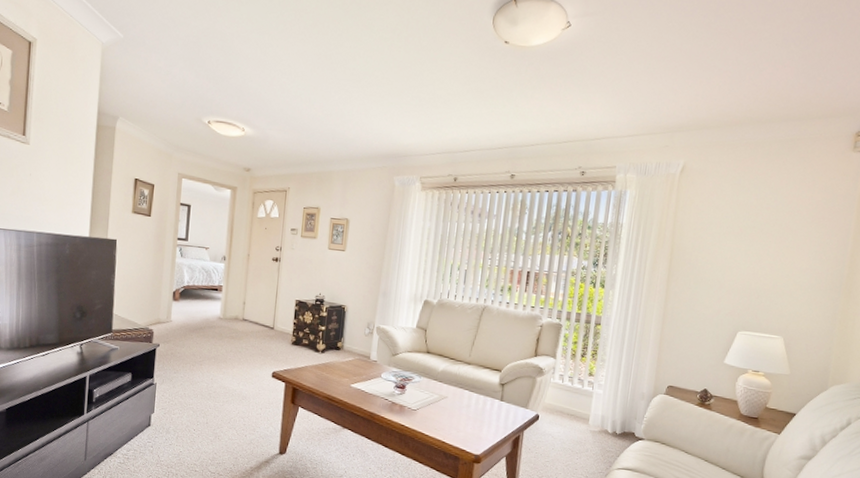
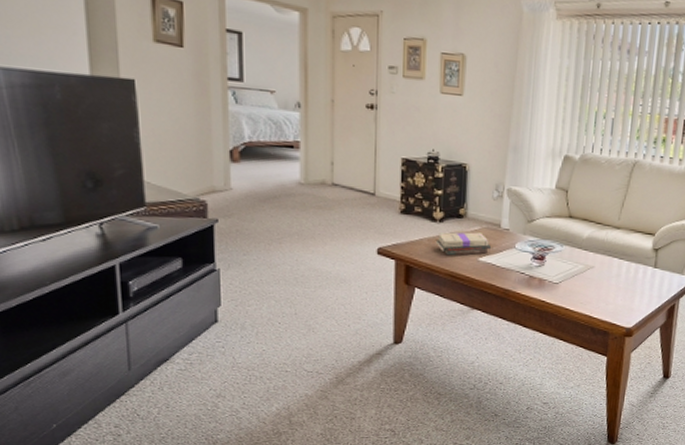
books: none [317,361,361,382] -> present [435,232,491,256]

